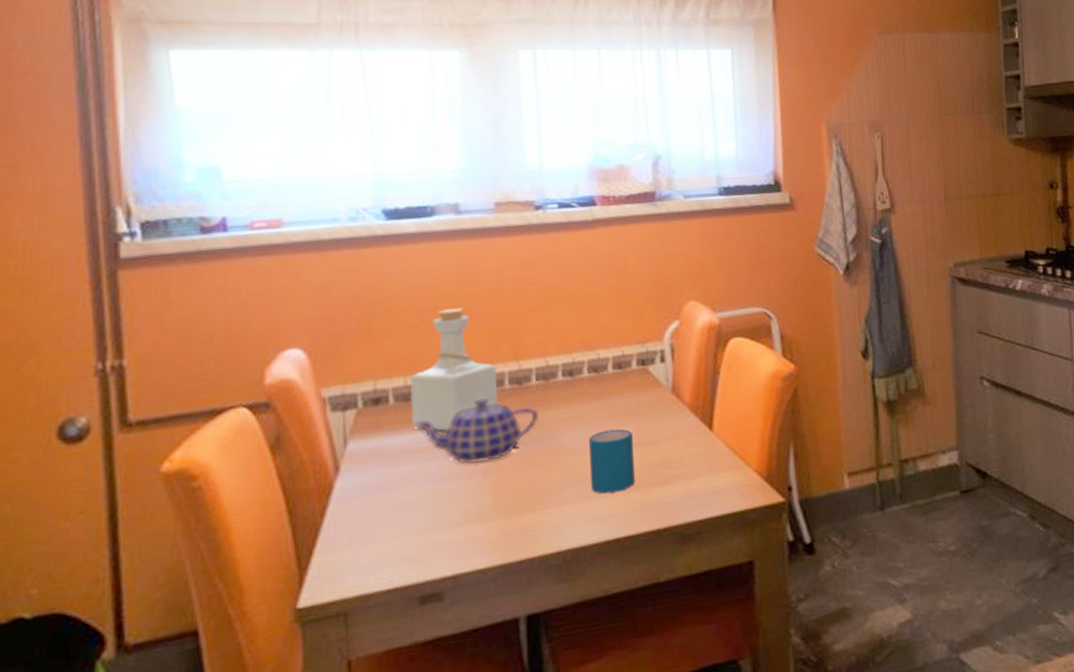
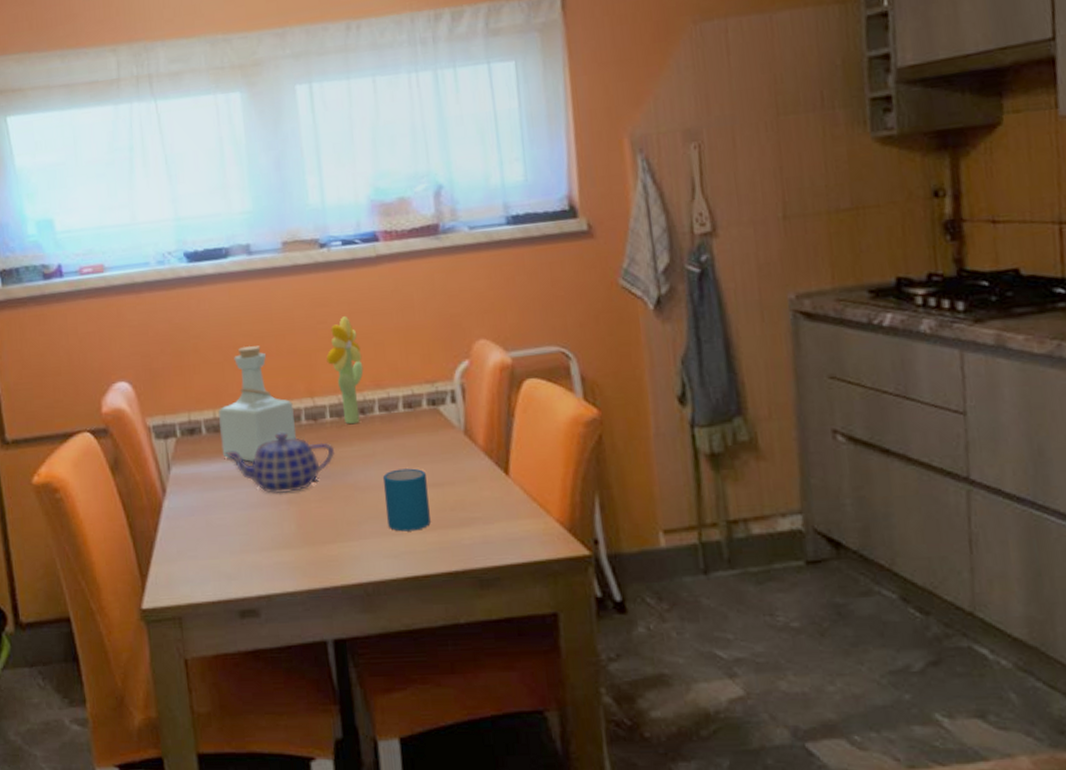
flower: none [536,278,574,387] -> present [326,316,364,425]

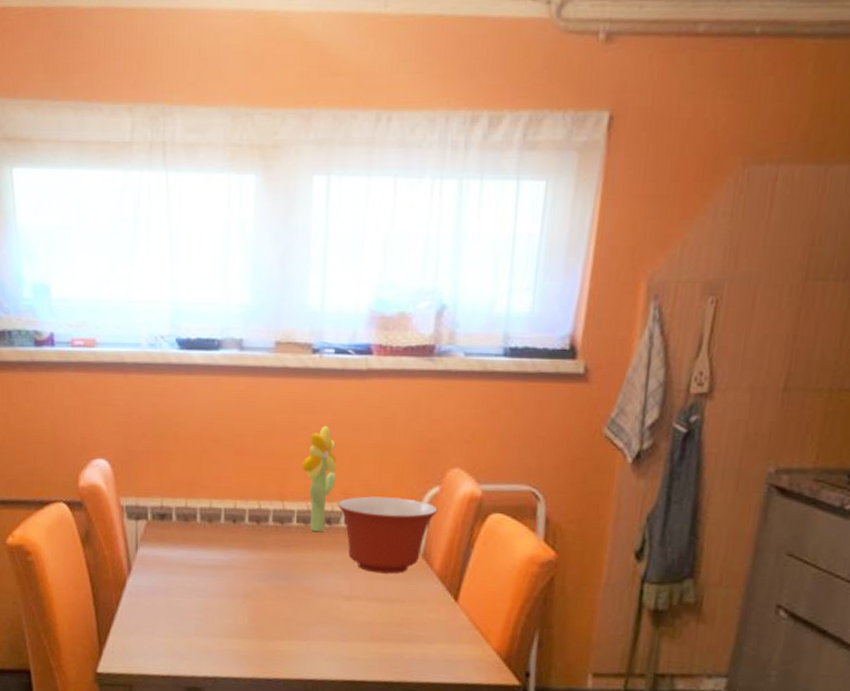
bottle: present [218,345,297,463] -> none [189,441,264,555]
teapot: present [225,433,336,494] -> none [191,530,297,588]
mixing bowl: none [368,377,471,458] -> present [337,496,438,574]
mug: present [382,468,431,532] -> none [335,580,379,640]

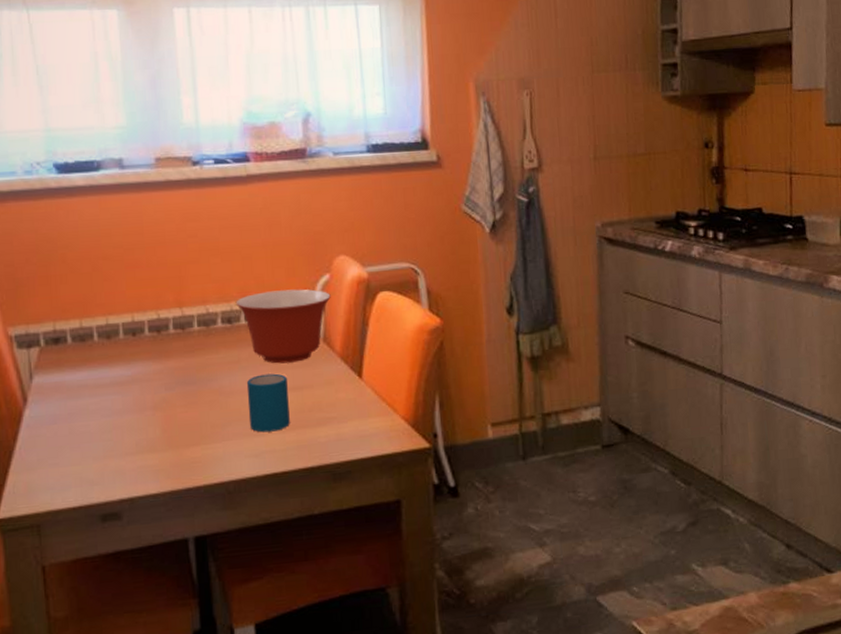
flower: present [302,426,337,533] -> none [196,231,232,333]
mug: none [335,580,379,640] -> present [246,373,290,433]

